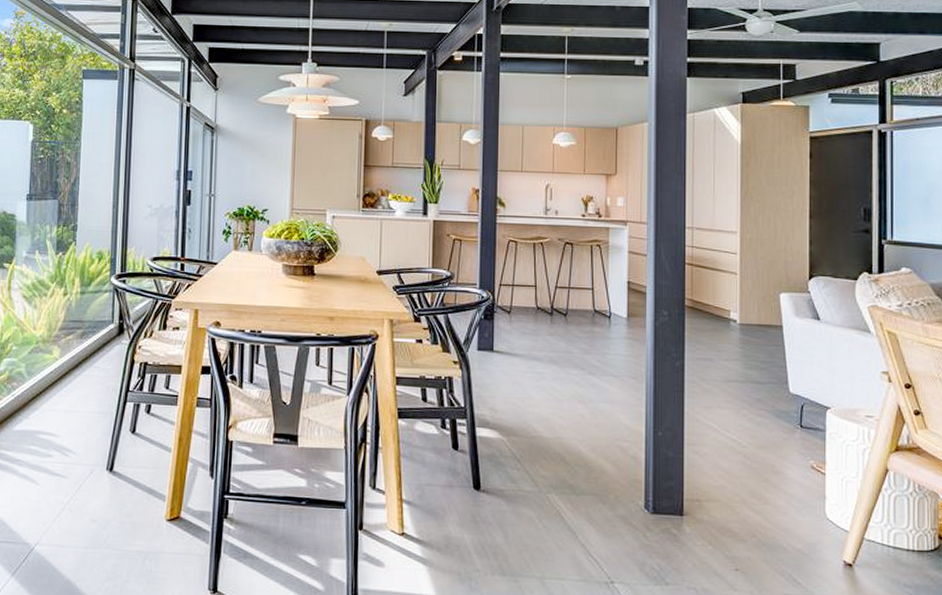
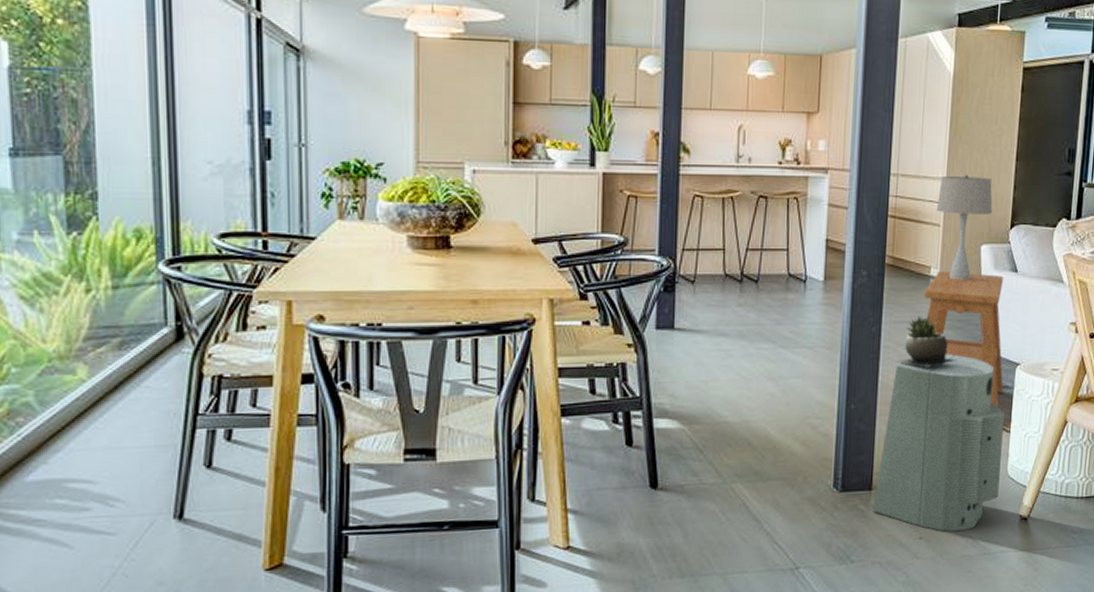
air purifier: none [685,392,819,569] -> present [872,354,1005,532]
succulent plant: none [700,355,762,404] -> present [895,316,956,368]
side table: none [725,314,814,448] -> present [924,270,1004,407]
table lamp: none [732,229,789,325] -> present [936,174,993,280]

